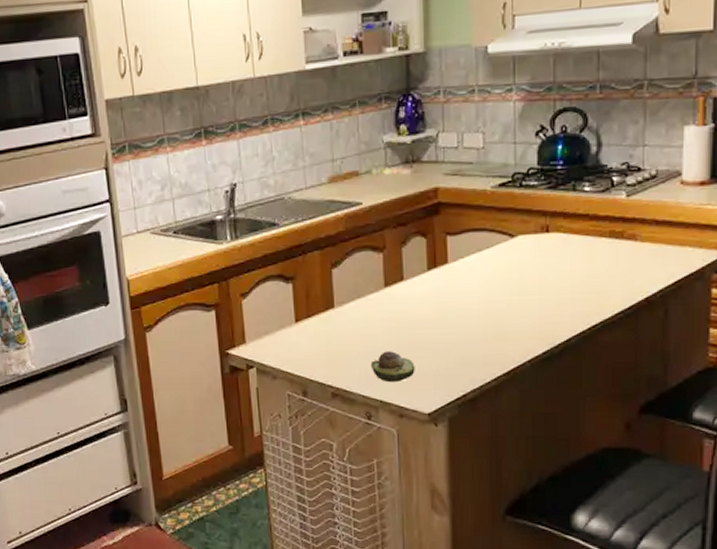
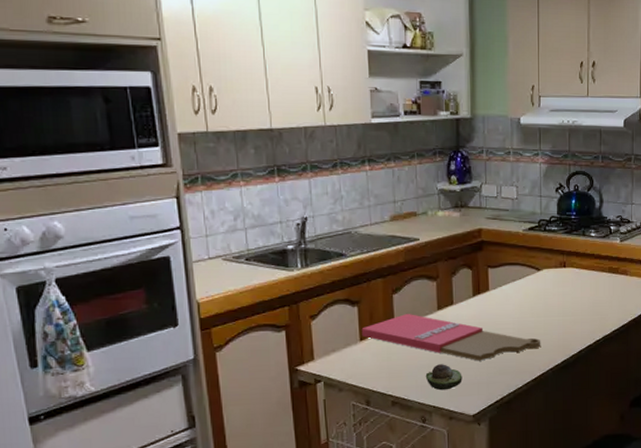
cutting board: none [297,292,516,349] -> present [361,314,541,361]

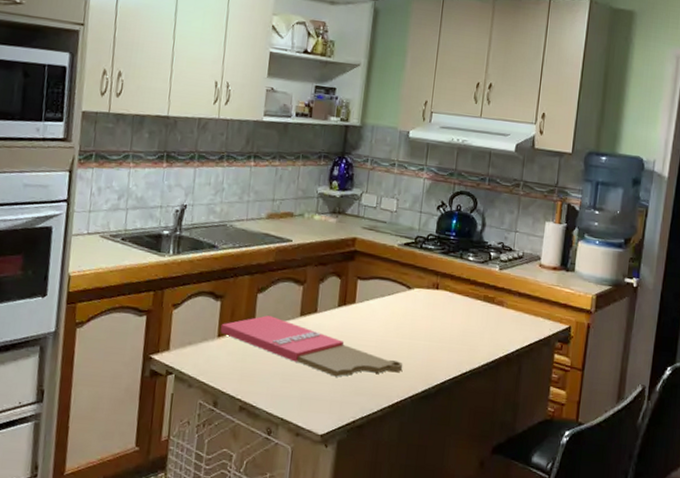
fruit: present [425,364,462,391] -> none [277,373,316,403]

